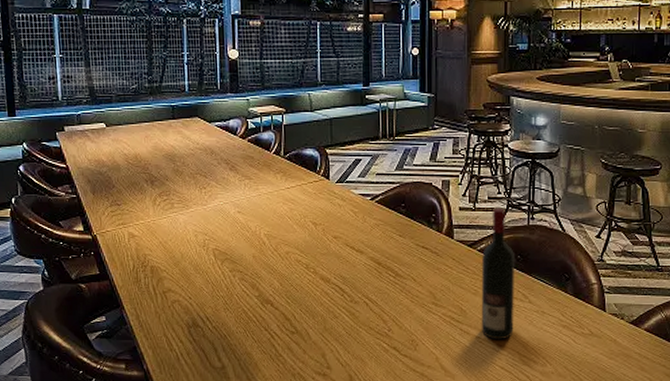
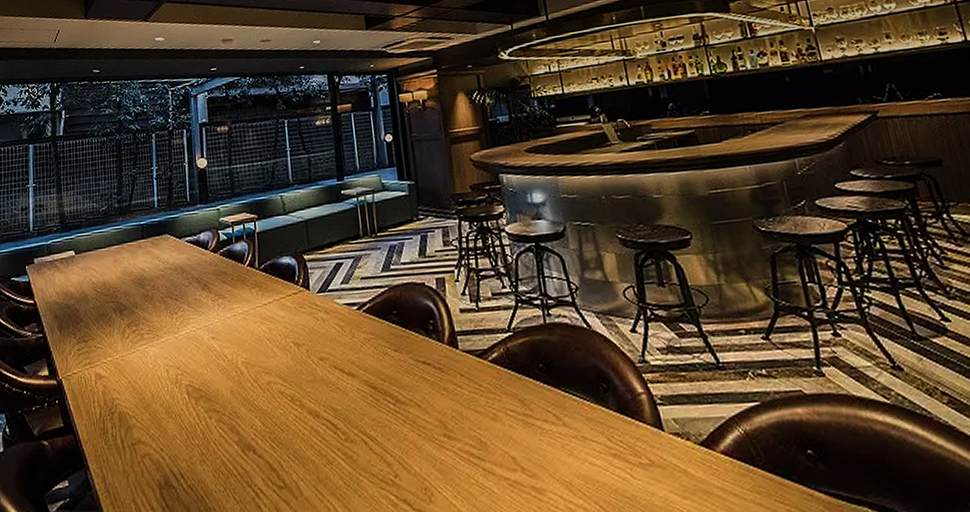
wine bottle: present [481,207,514,340] -> none [495,305,551,481]

